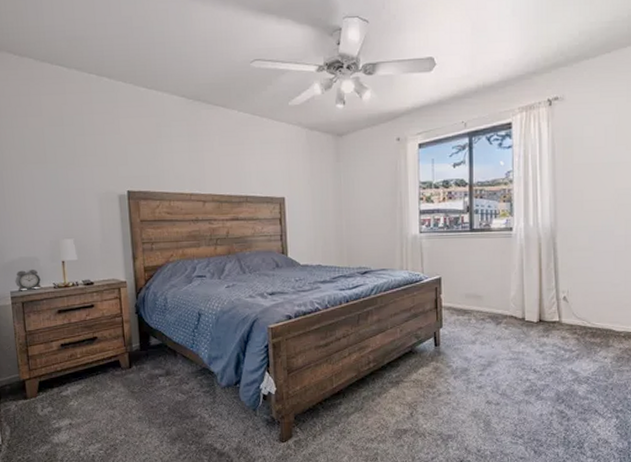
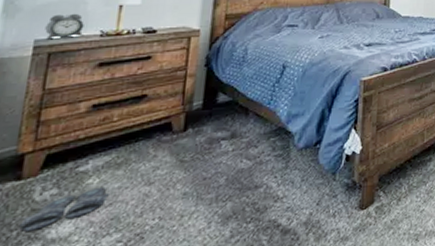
slippers: none [34,408,87,437] -> present [19,186,109,233]

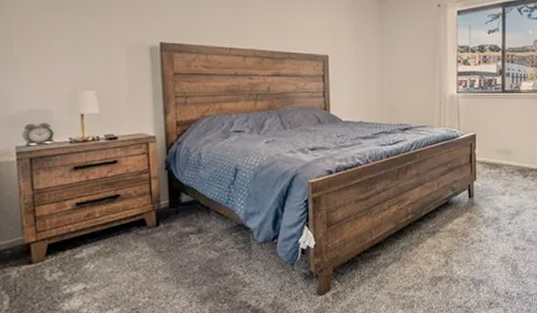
slippers: present [19,186,109,233] -> none [39,271,104,305]

